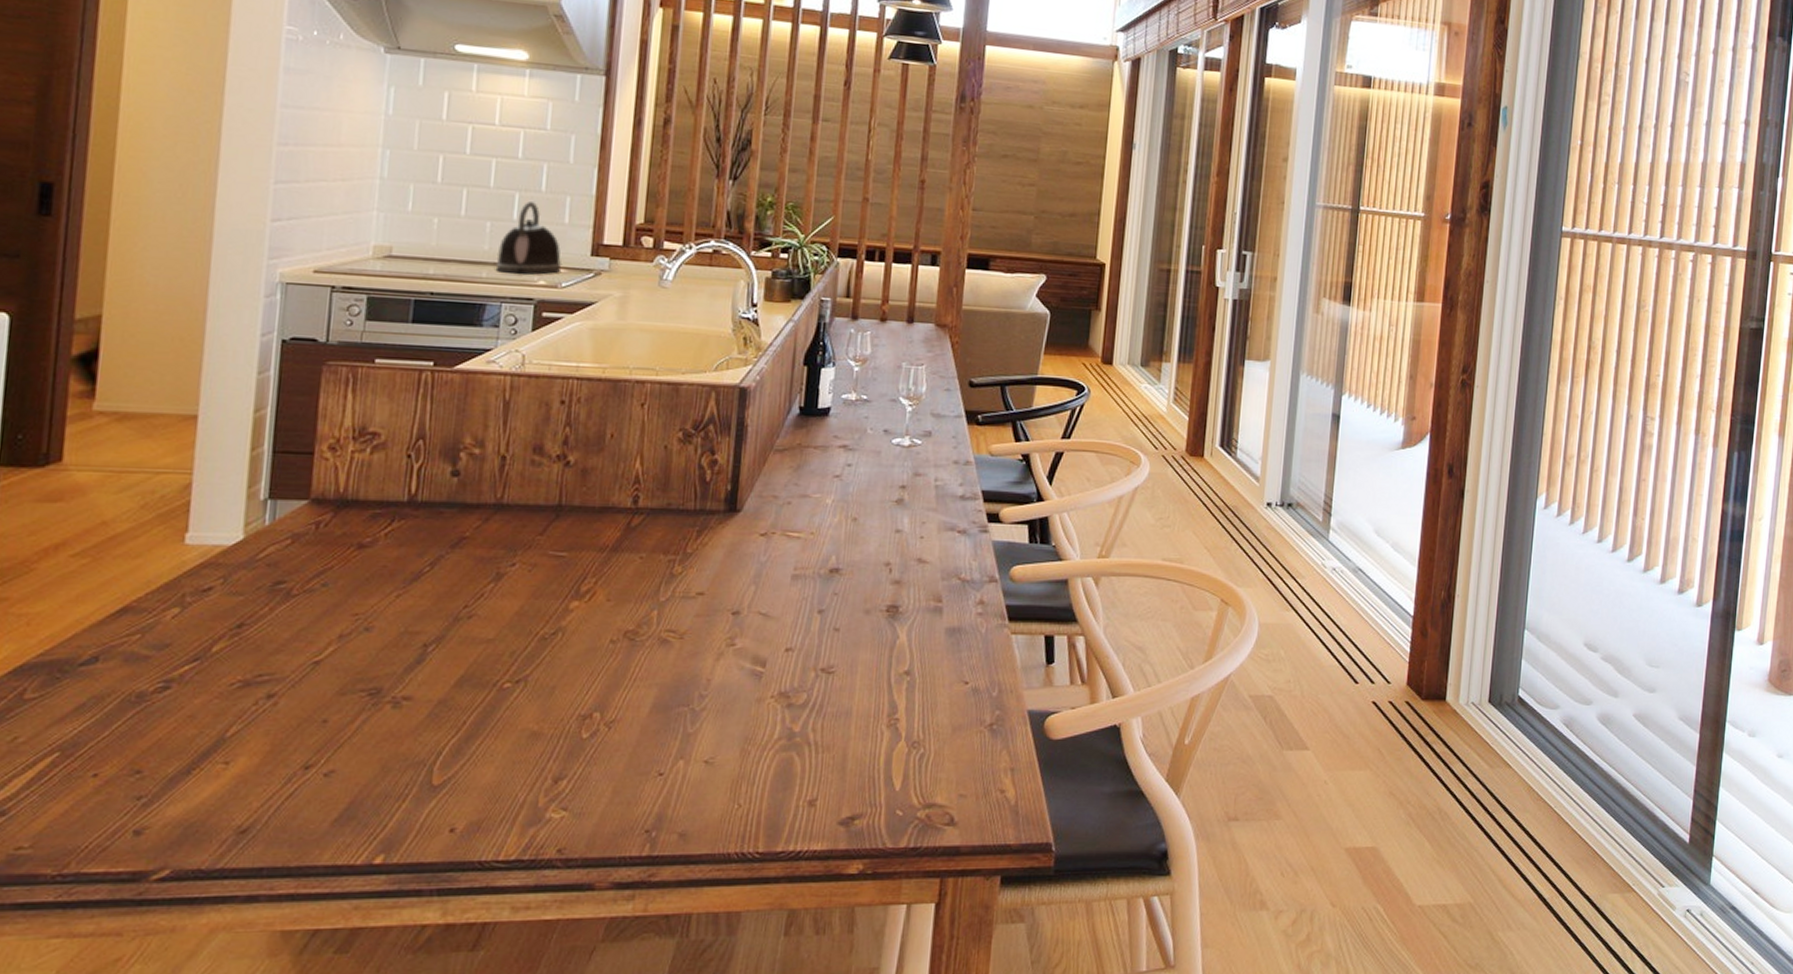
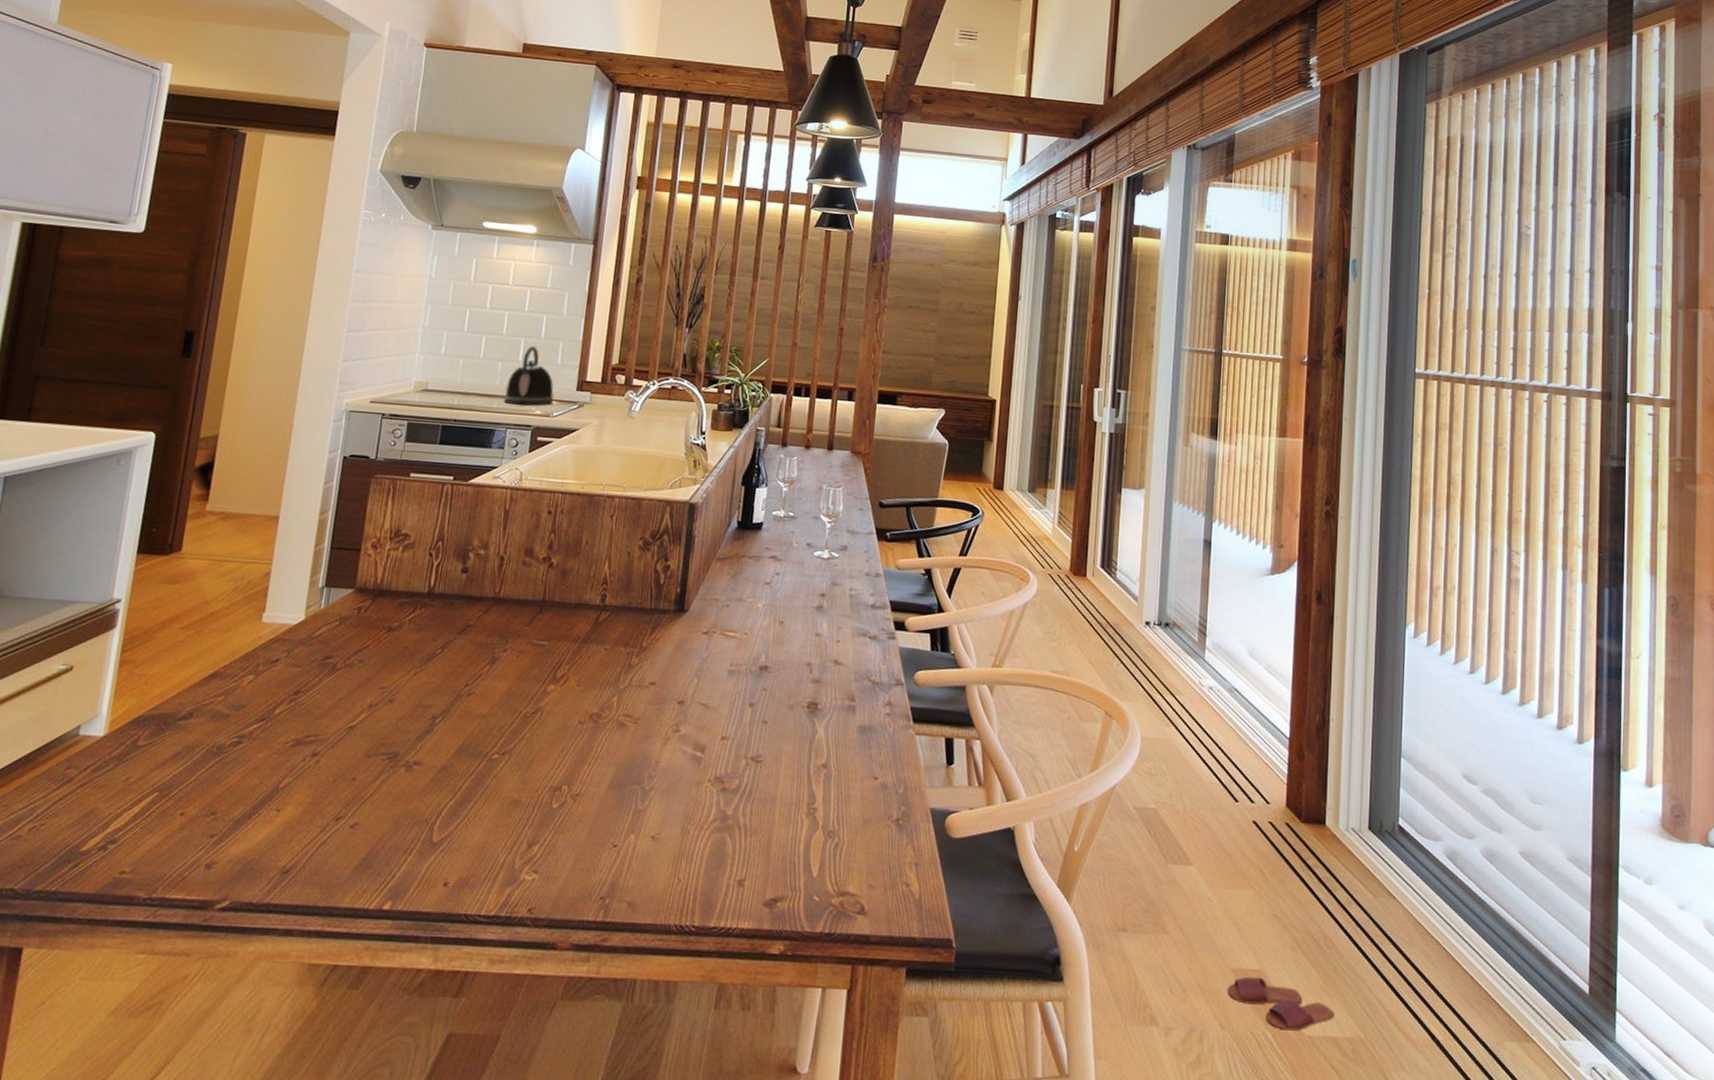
slippers: none [1340,854,1446,903] -> present [1228,976,1335,1031]

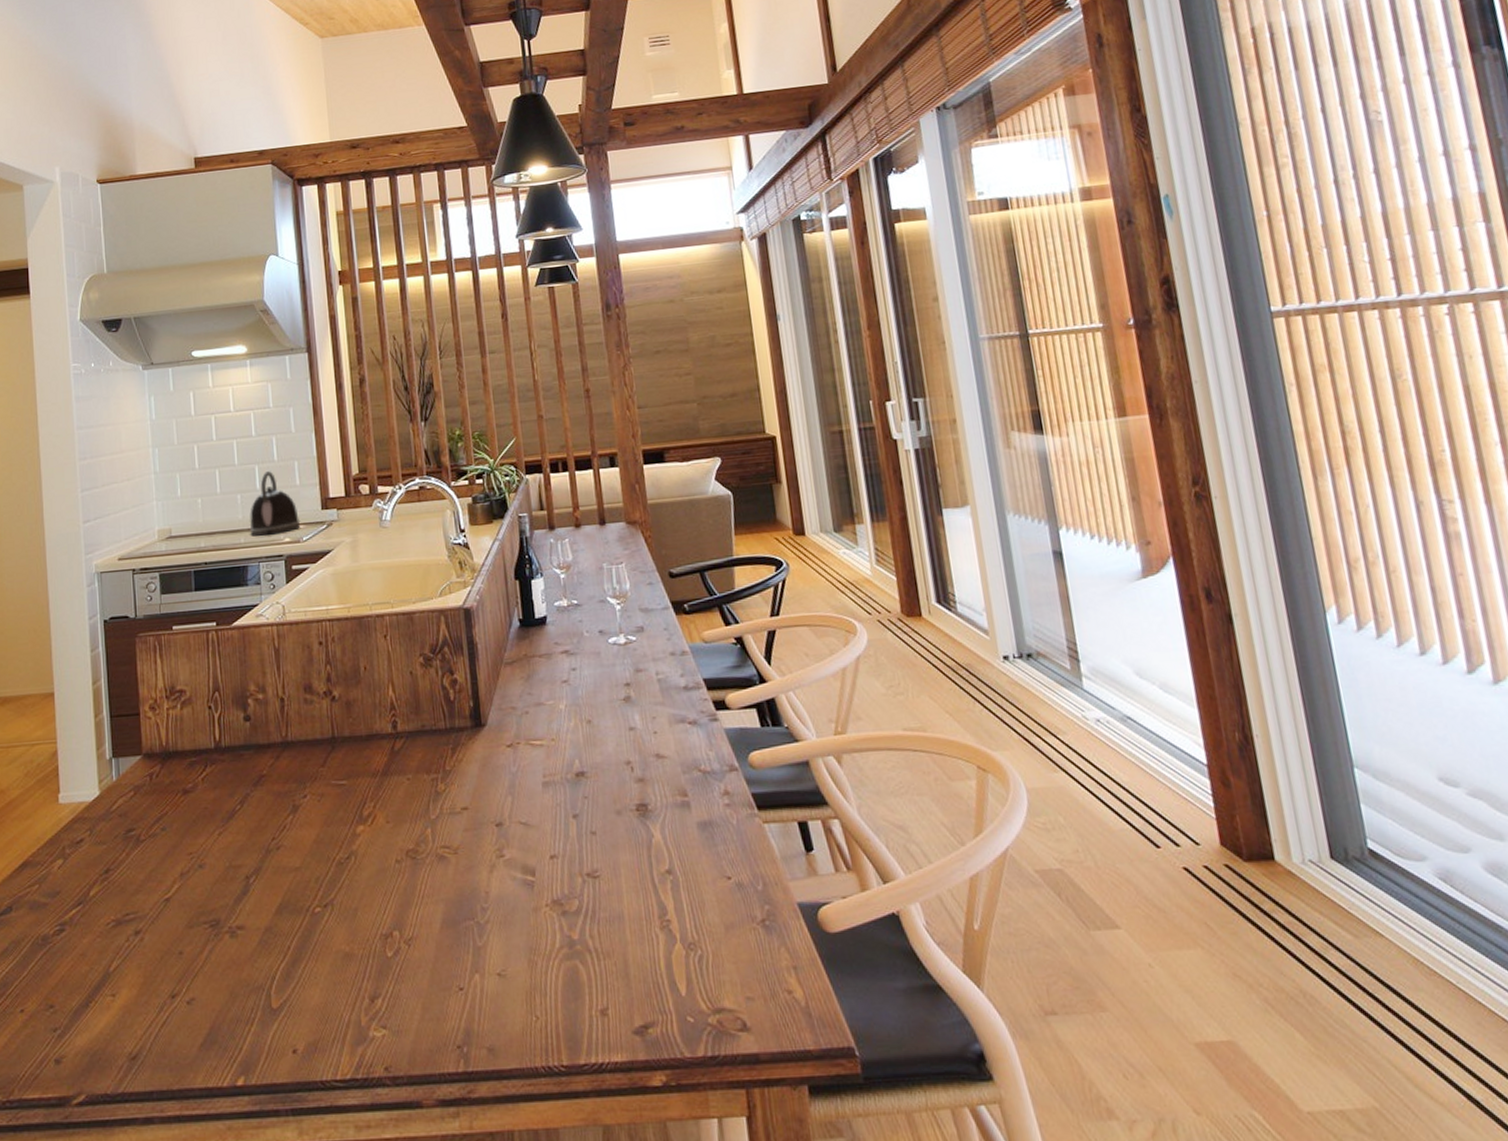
slippers: present [1228,976,1335,1031] -> none [1194,1049,1337,1109]

